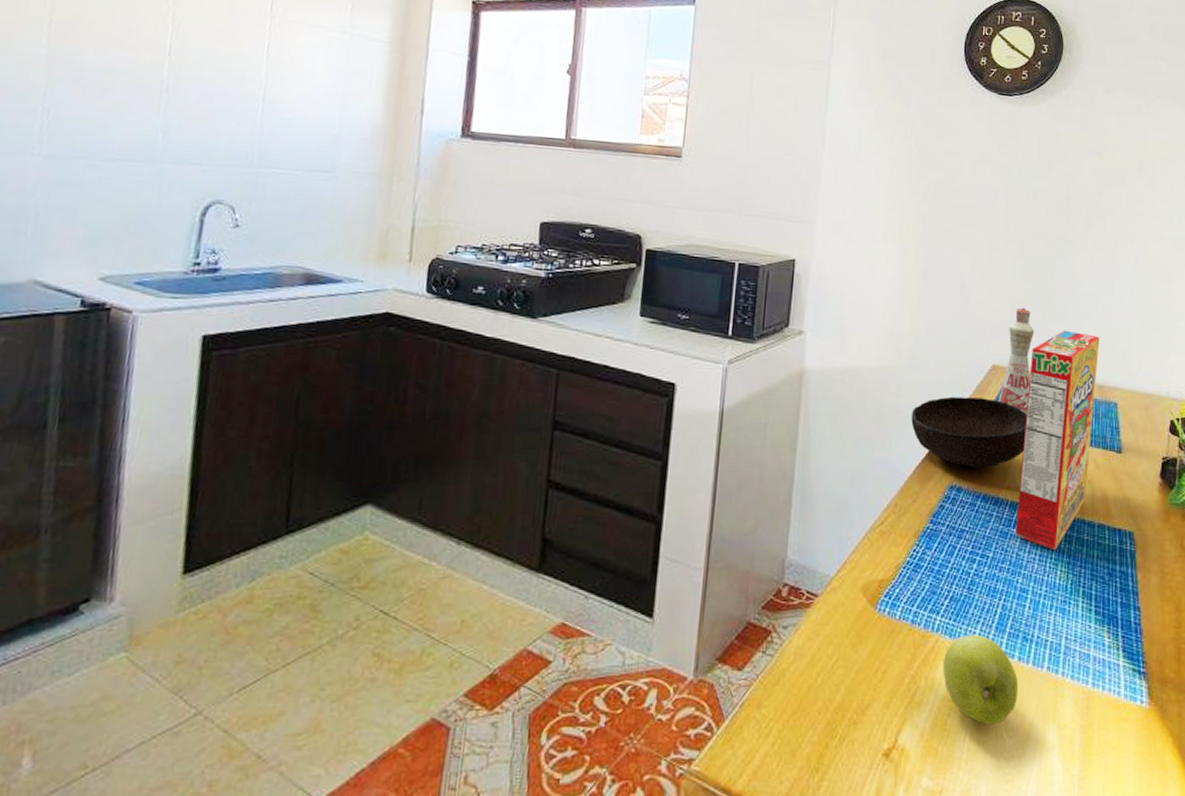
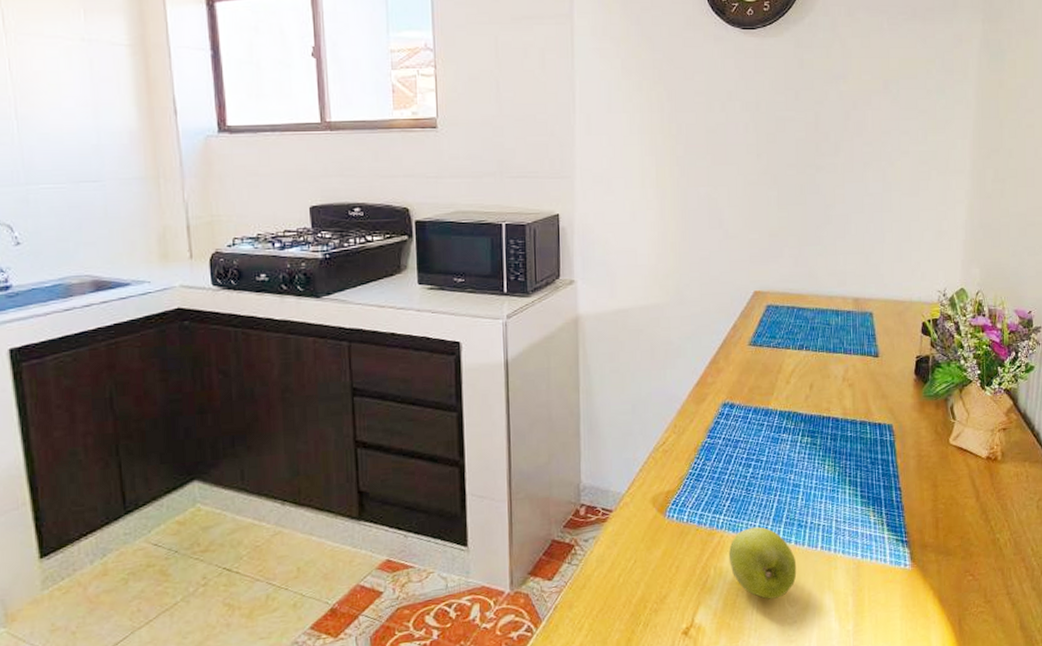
bowl: present [911,396,1028,468] -> none [682,322,790,386]
bottle: present [998,307,1035,415] -> none [762,235,792,333]
cereal box: present [1015,330,1100,551] -> none [785,251,853,449]

